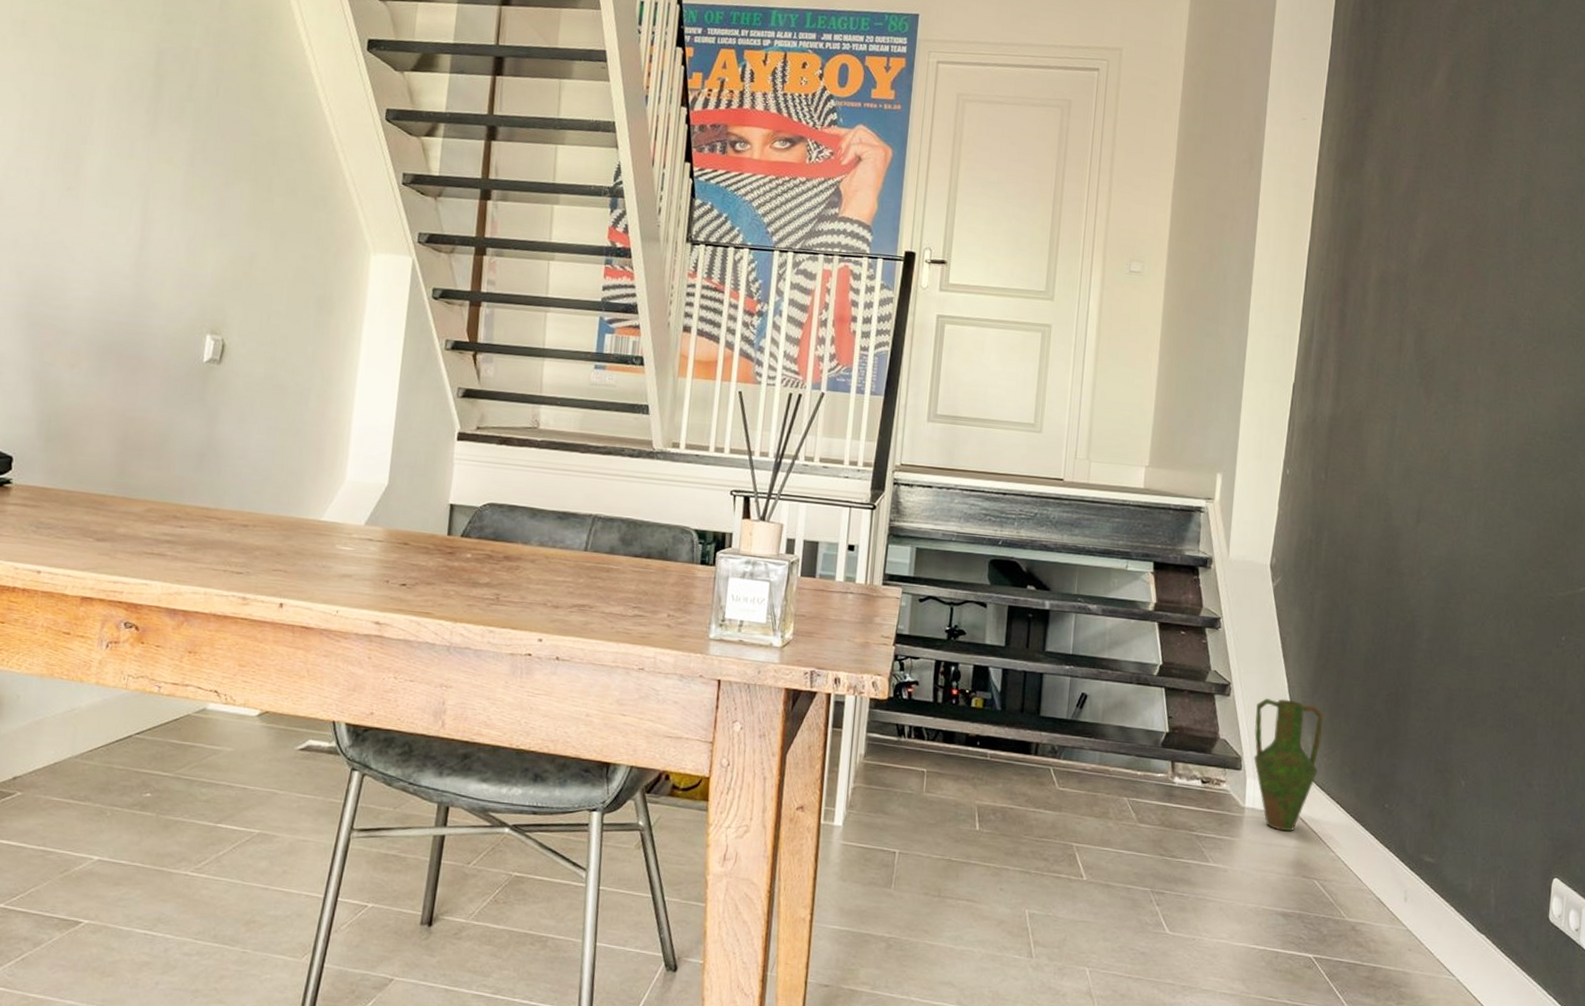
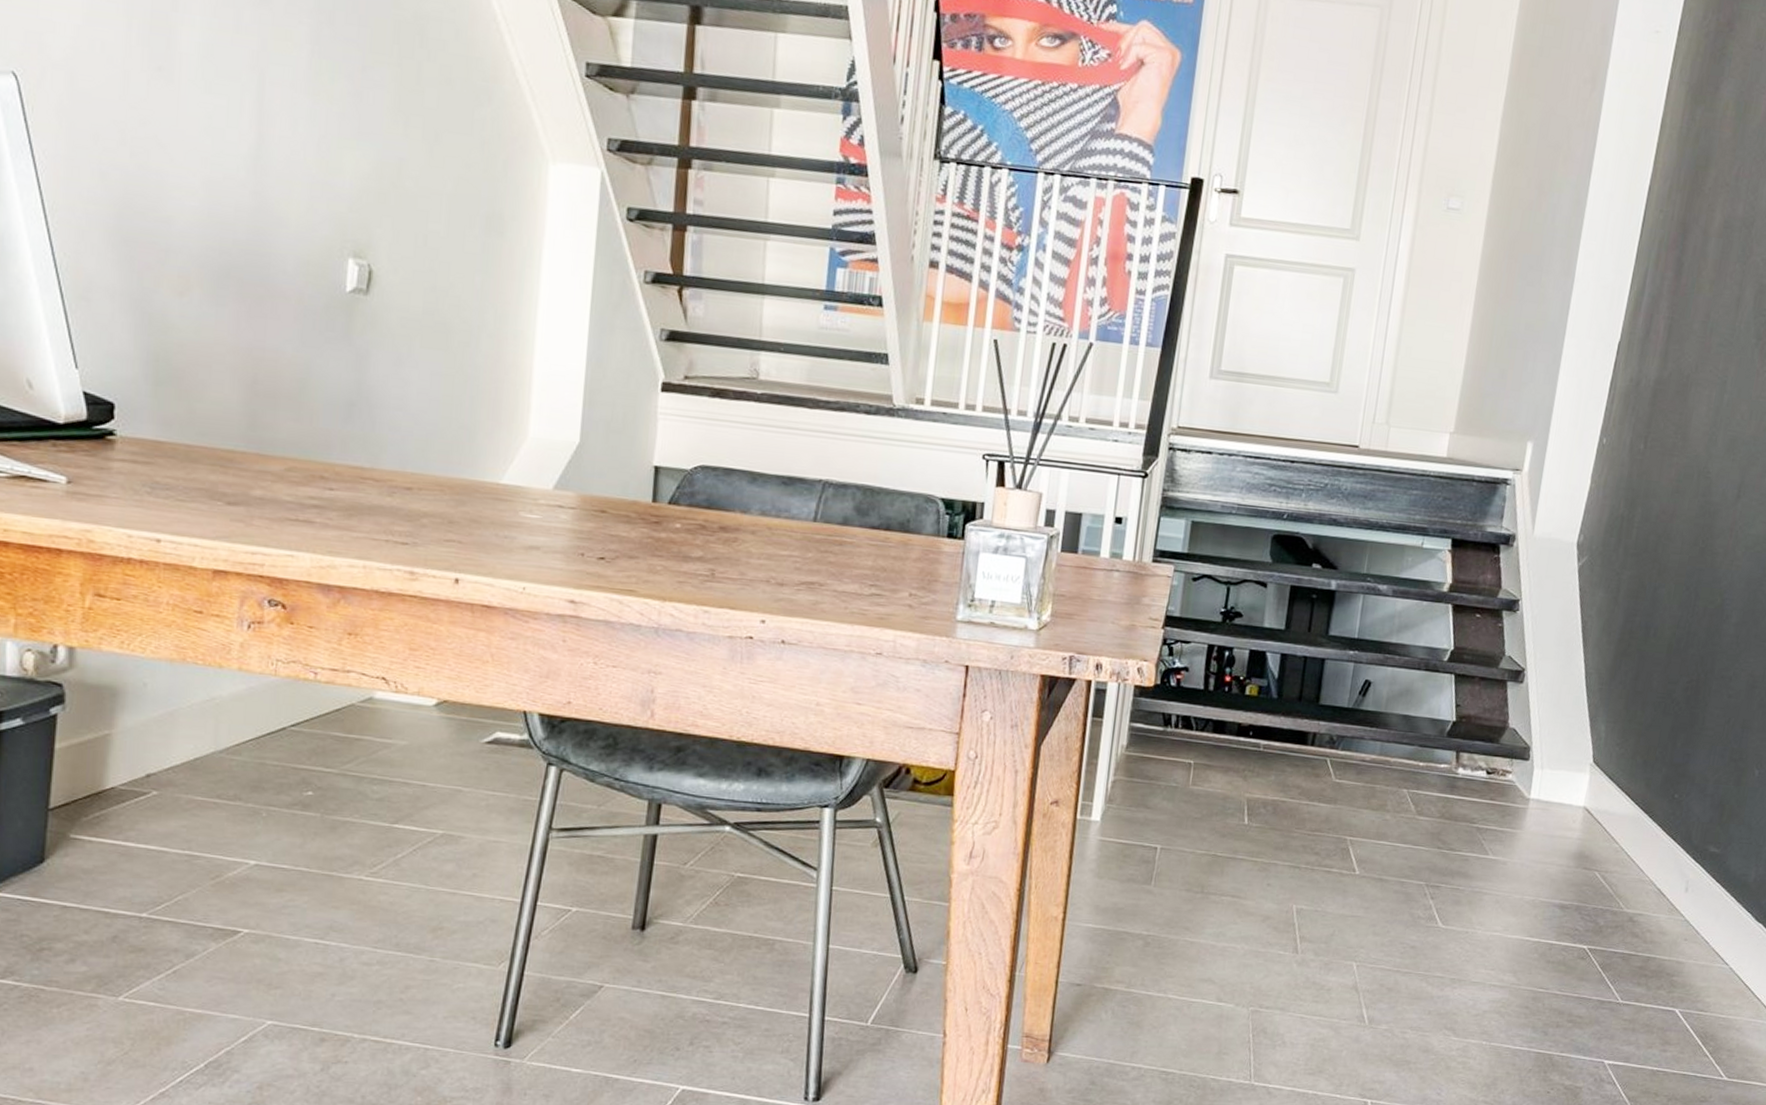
vase: present [1253,698,1324,832] -> none [1542,685,1620,823]

